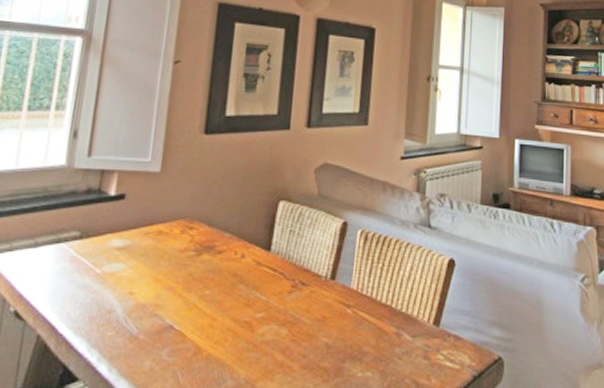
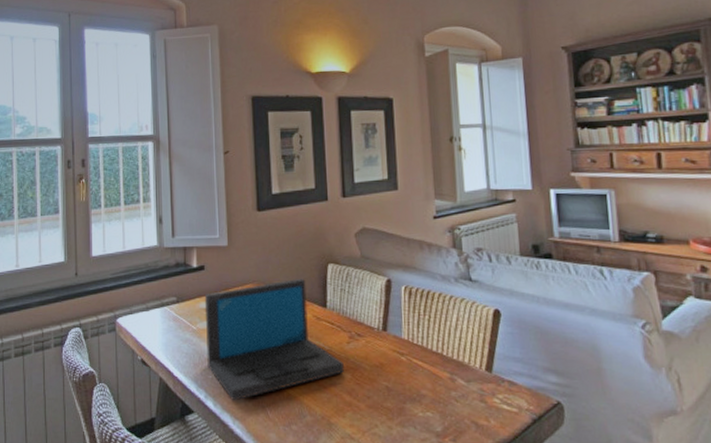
laptop: none [108,215,281,365] -> present [204,278,344,401]

